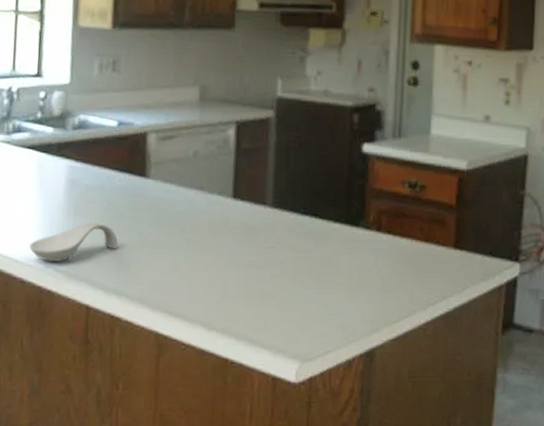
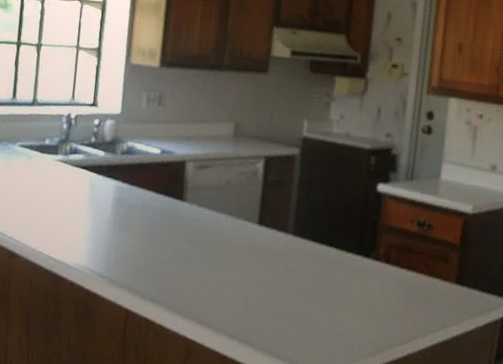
spoon rest: present [29,222,119,261] -> none [79,236,156,269]

